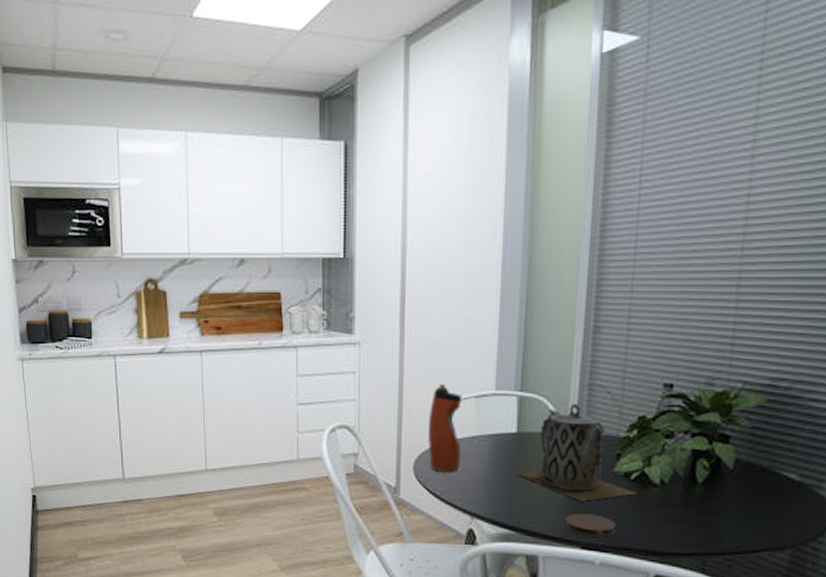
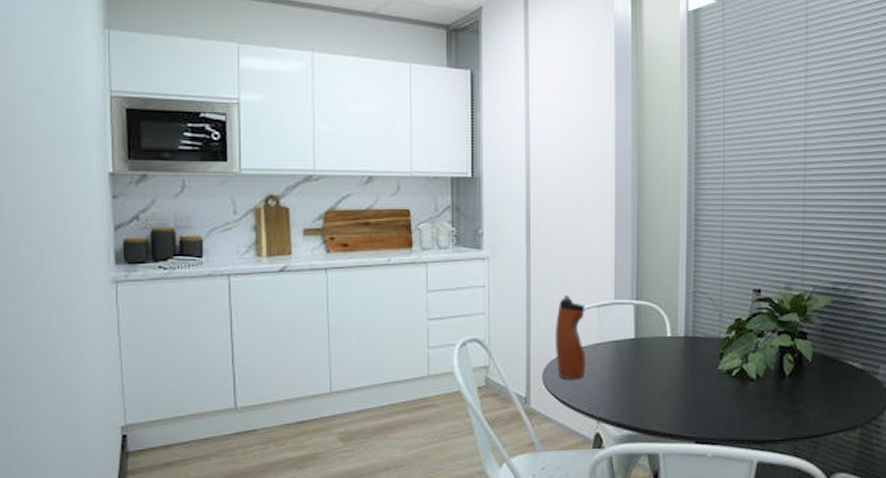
teapot: present [516,403,637,502] -> none [636,309,739,399]
coaster: present [565,513,617,537] -> none [681,409,723,431]

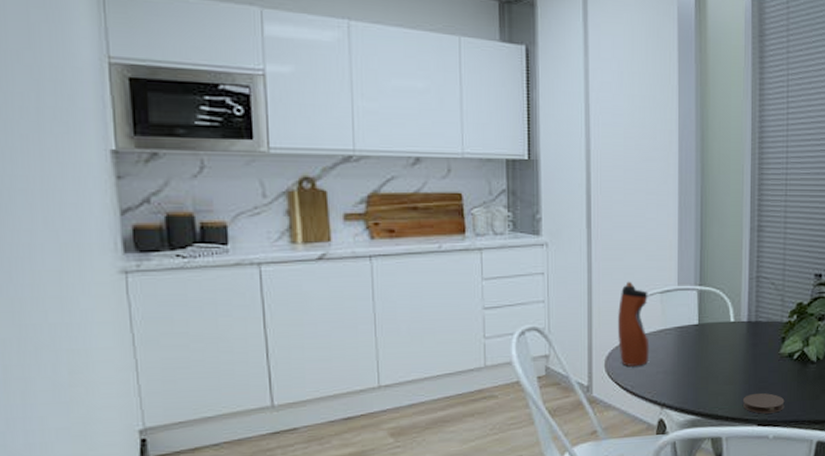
coaster: none [681,409,723,431] -> present [743,392,785,414]

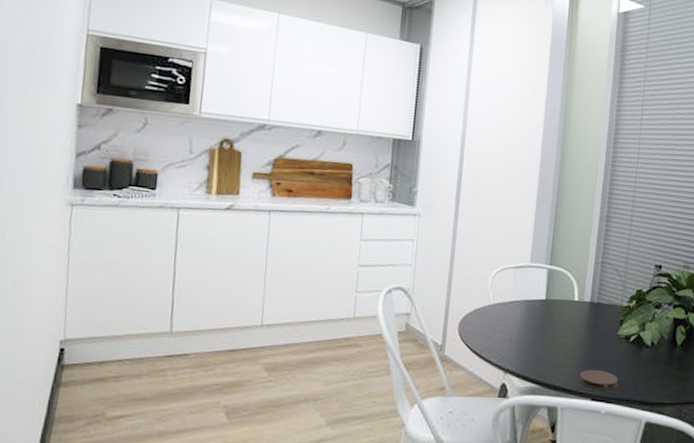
water bottle: present [618,281,650,366] -> none [472,254,503,332]

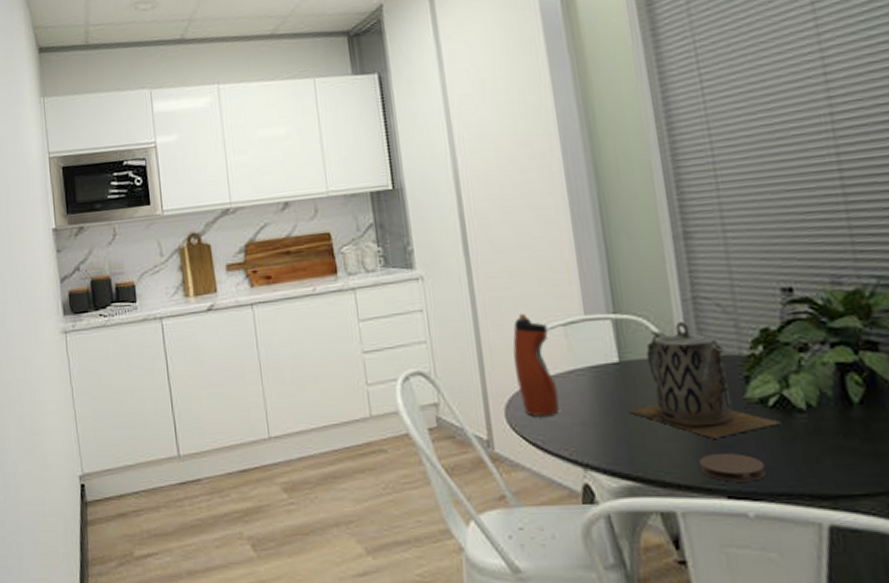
water bottle: none [472,254,503,332] -> present [512,313,560,416]
teapot: none [543,277,635,360] -> present [628,321,781,439]

